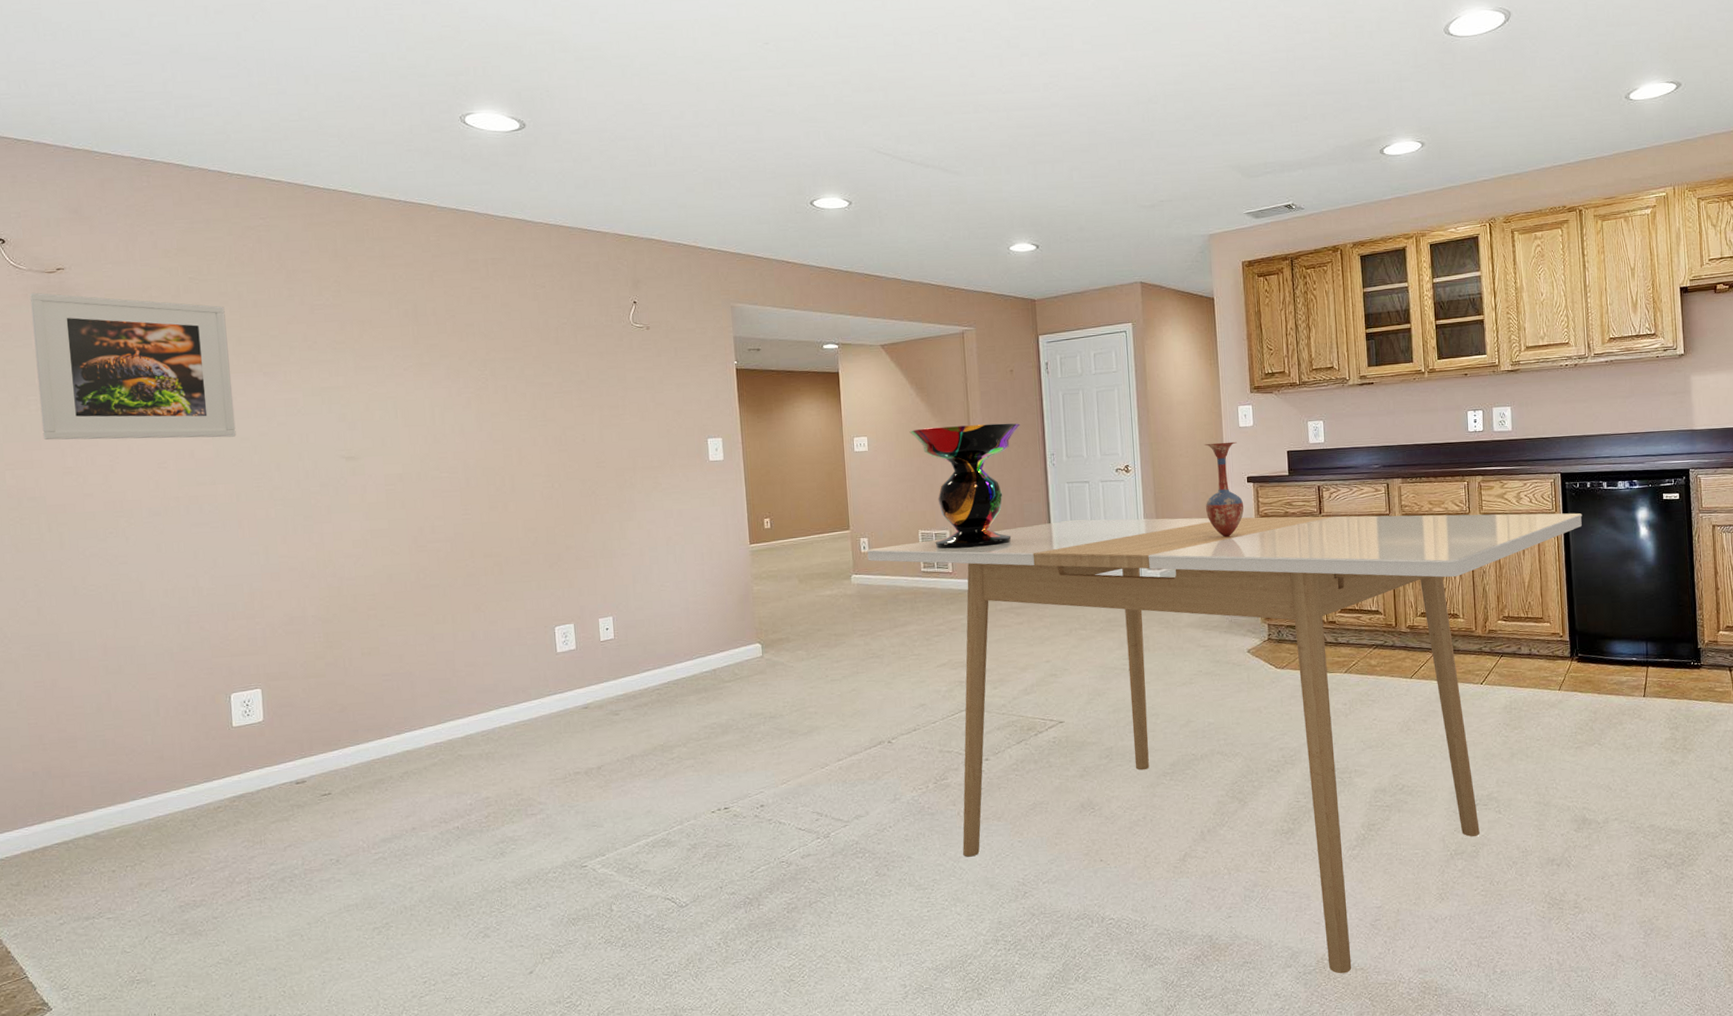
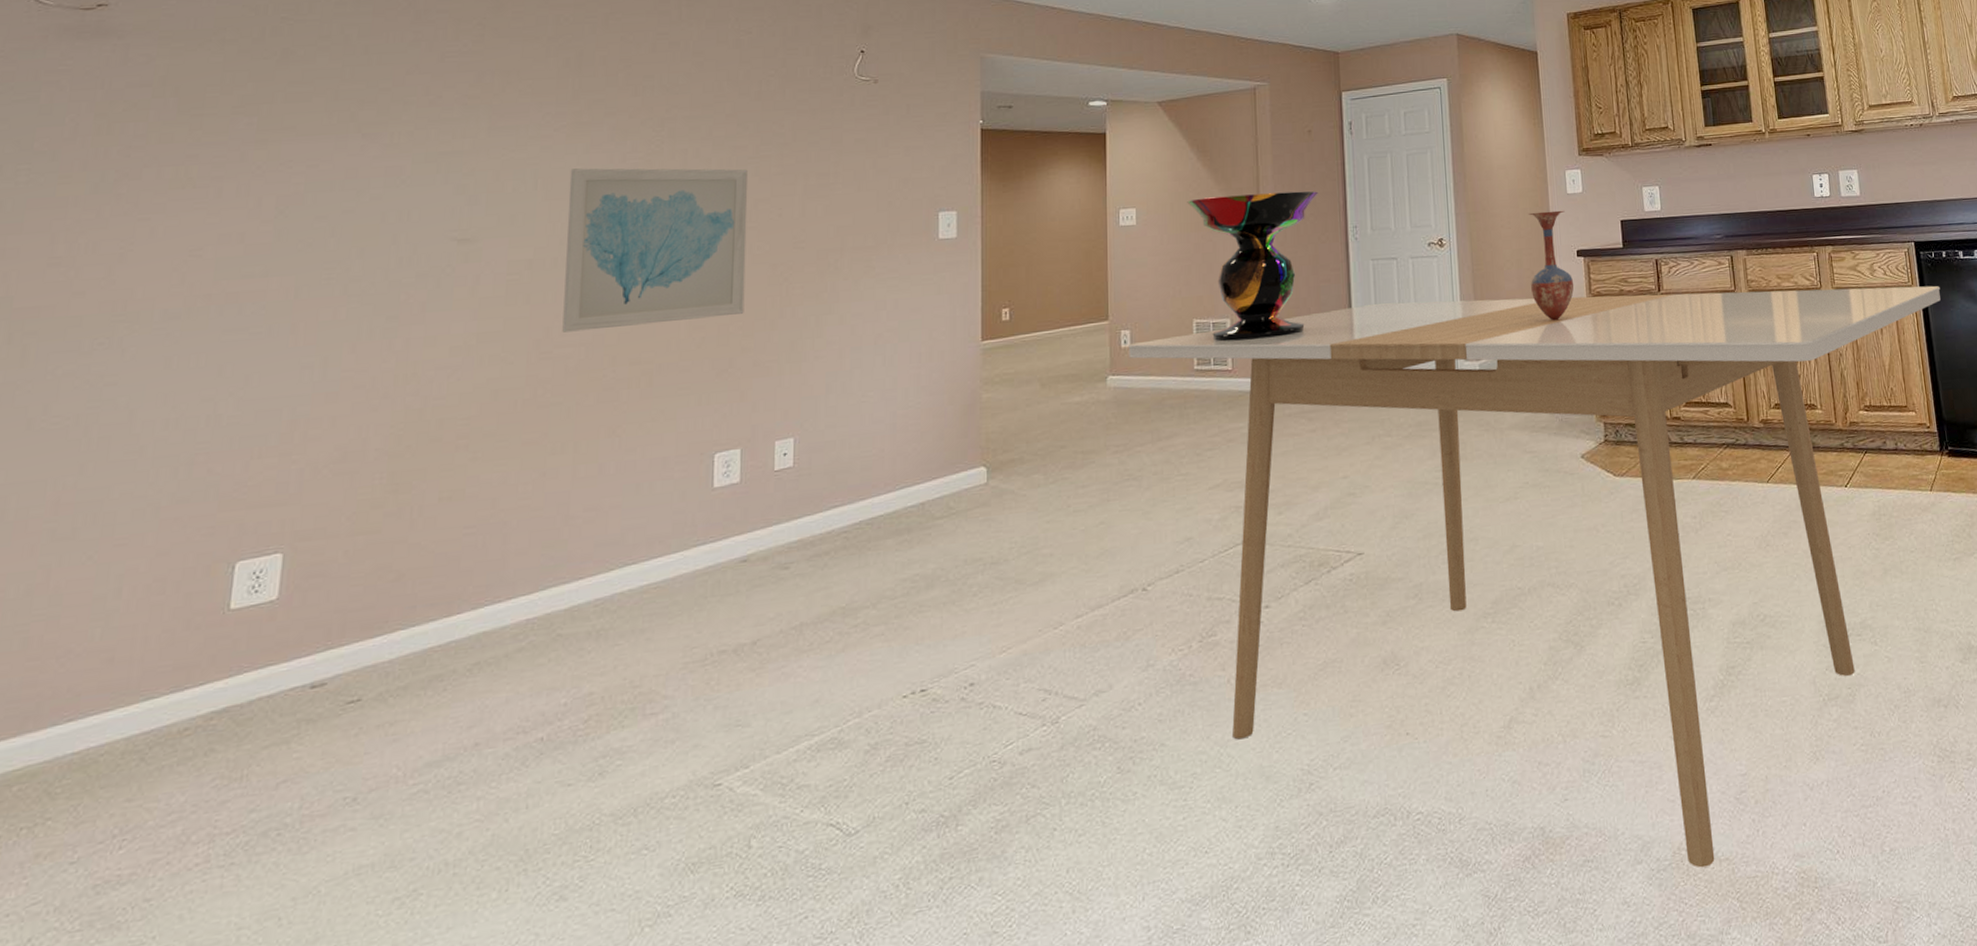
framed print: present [29,292,236,440] -> none [28,33,323,222]
wall art: none [420,400,565,531] -> present [562,168,748,333]

